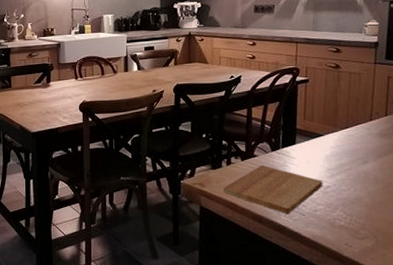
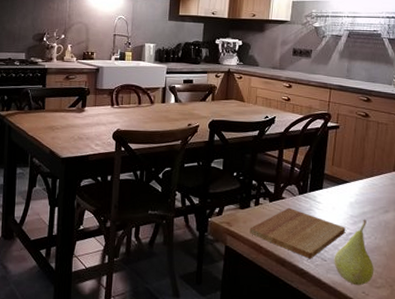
fruit: none [312,171,357,238] -> present [334,219,374,286]

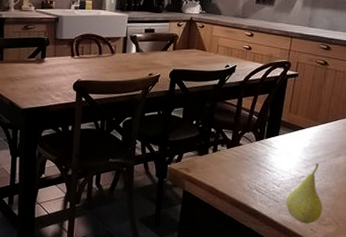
cutting board: present [250,207,346,259] -> none [207,153,299,201]

